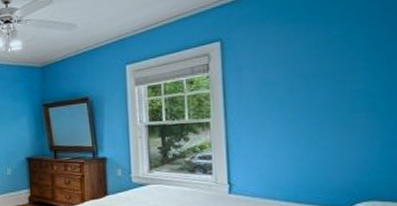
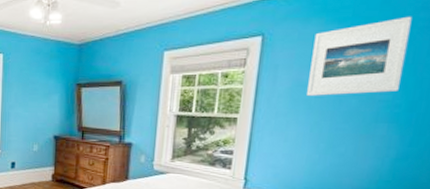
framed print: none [273,8,369,94] -> present [307,16,412,96]

